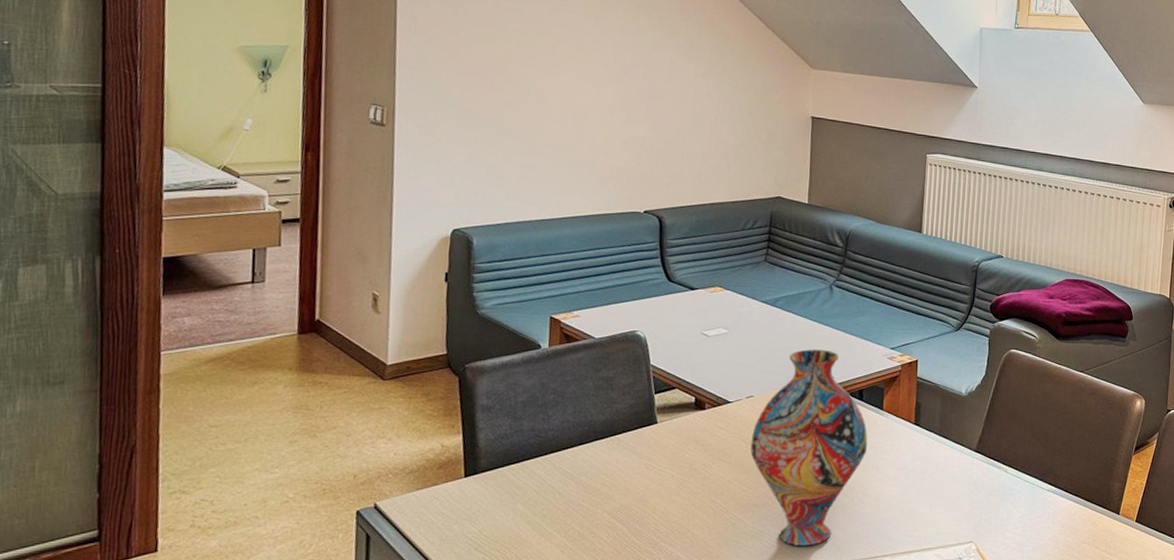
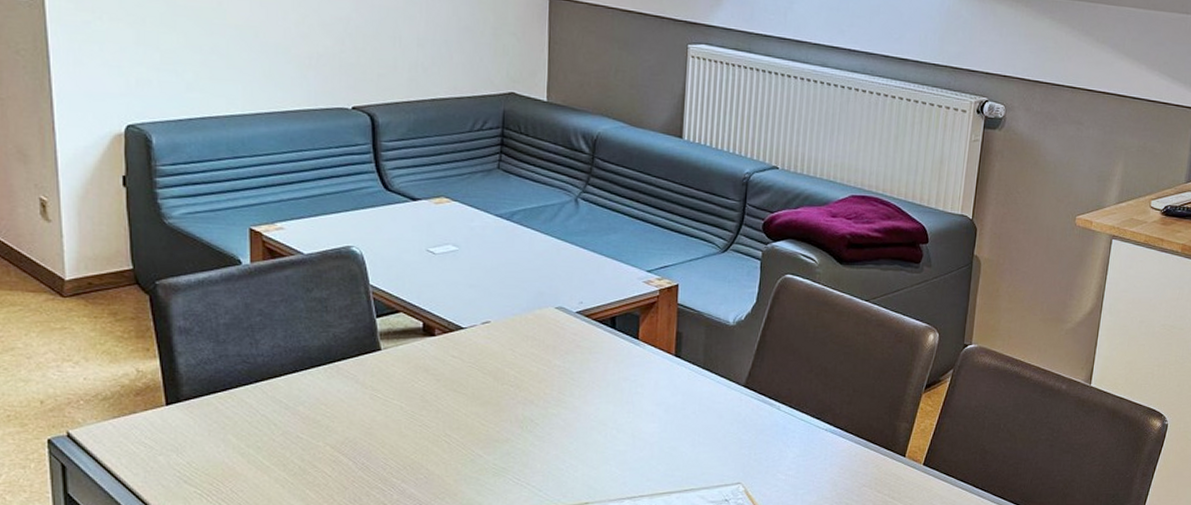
vase: present [750,349,868,547] -> none [489,270,622,485]

